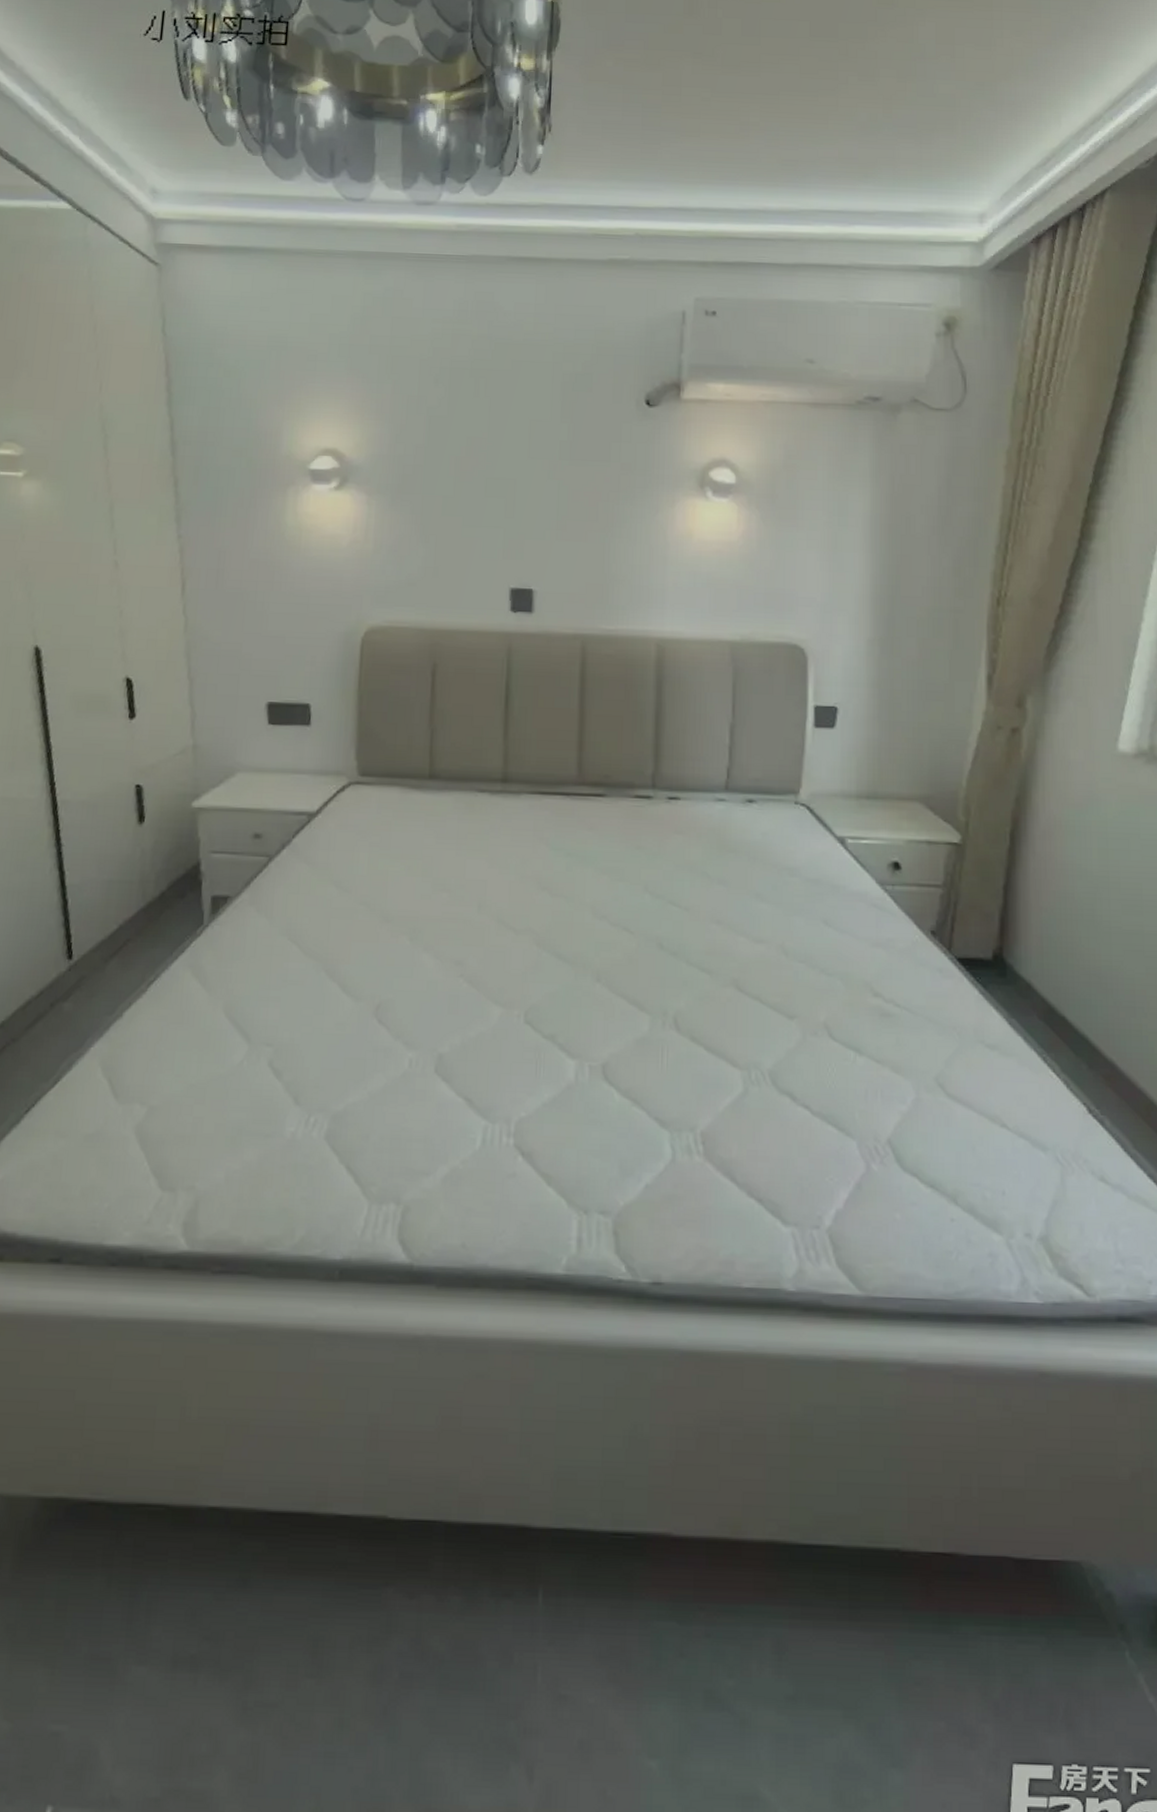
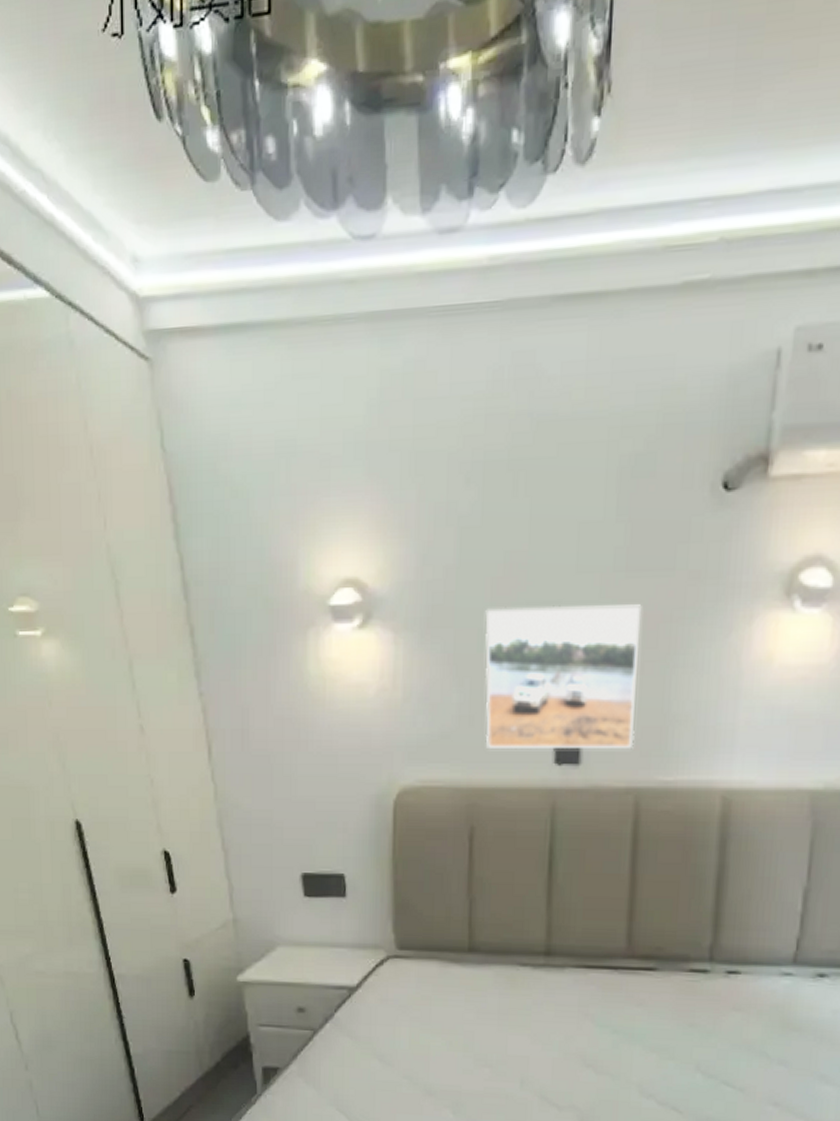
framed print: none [448,481,584,601] -> present [485,604,642,748]

